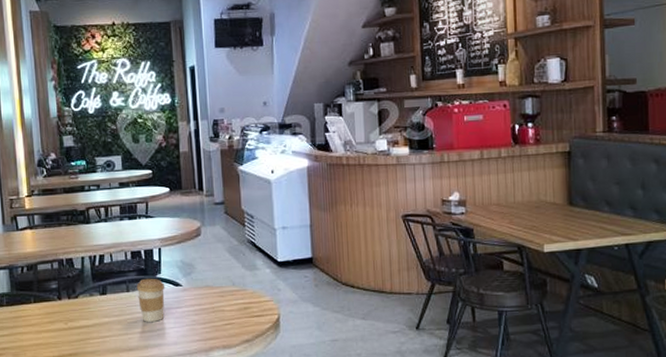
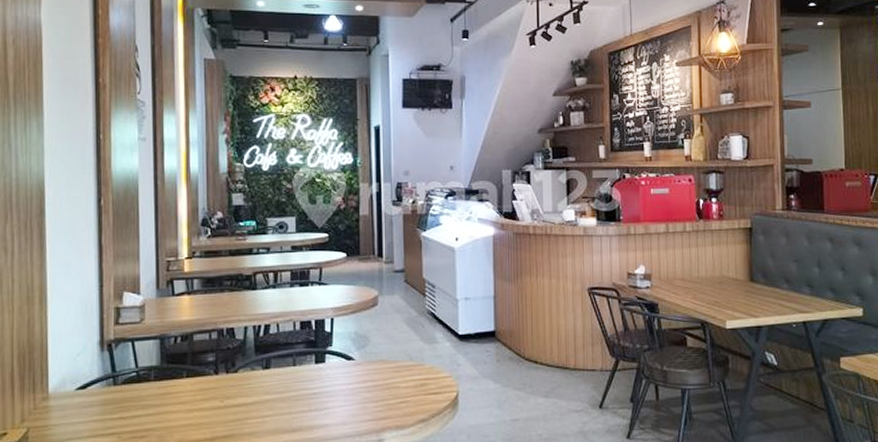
coffee cup: present [136,278,165,322] -> none [304,351,336,400]

